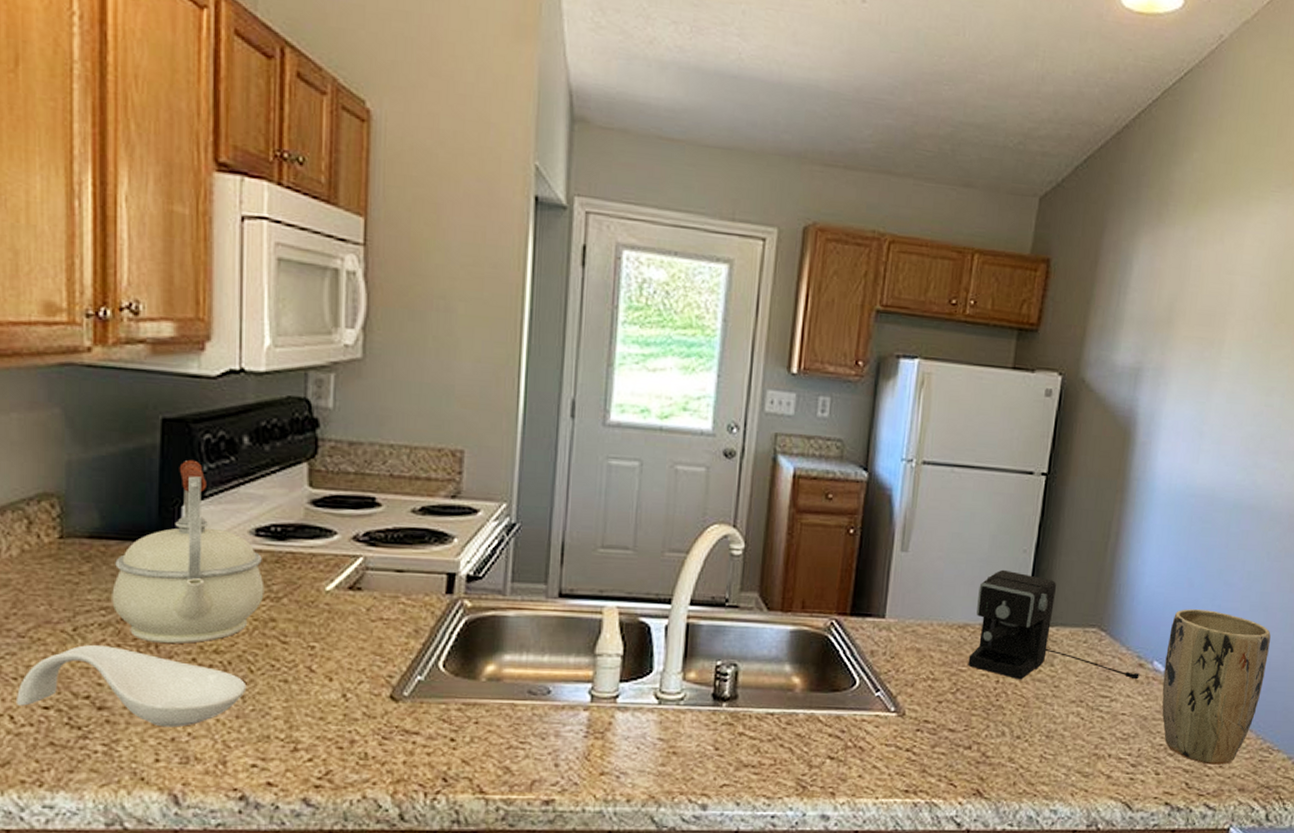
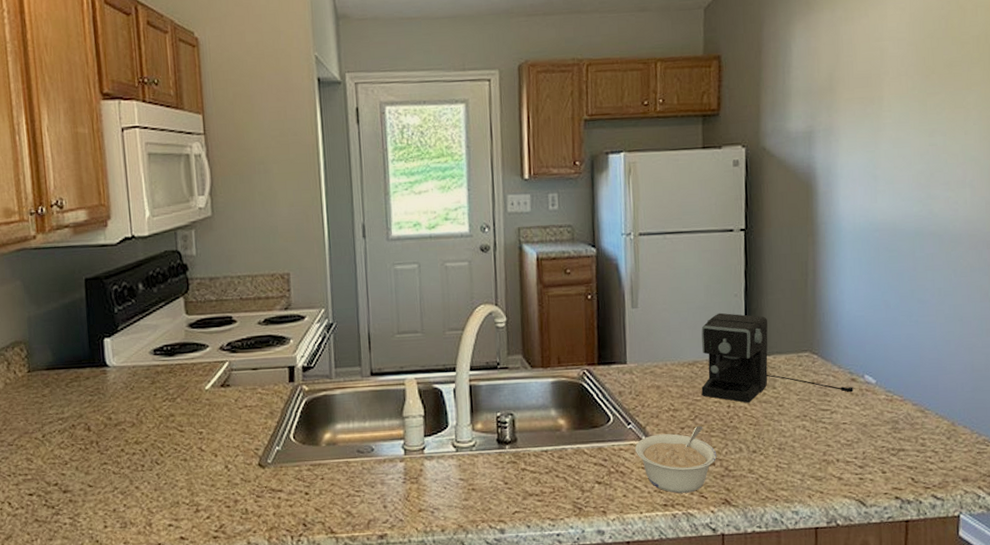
spoon rest: present [17,644,247,728] -> none [11,445,160,502]
kettle: present [112,459,265,644] -> none [64,305,164,441]
legume: none [880,701,975,779] -> present [635,426,717,494]
plant pot: present [1162,609,1271,765] -> none [874,326,970,460]

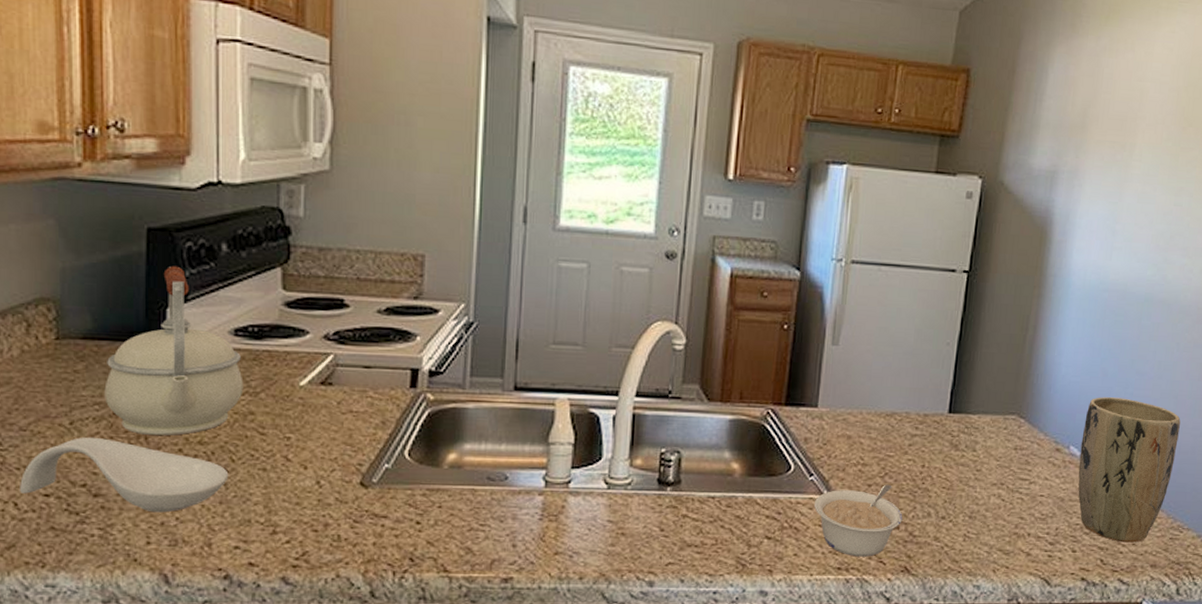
spoon rest: none [11,445,160,502] -> present [20,437,229,513]
kettle: none [64,305,164,441] -> present [104,265,244,436]
coffee maker: present [701,312,854,403] -> none [895,361,1057,465]
plant pot: none [874,326,970,460] -> present [1078,397,1181,543]

